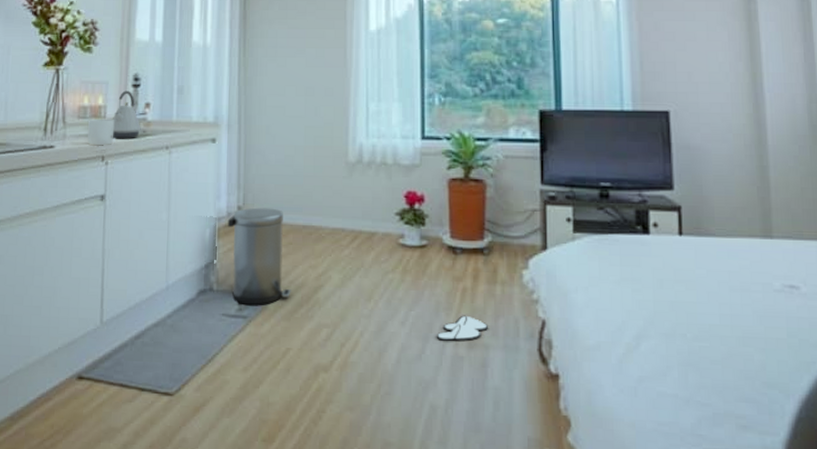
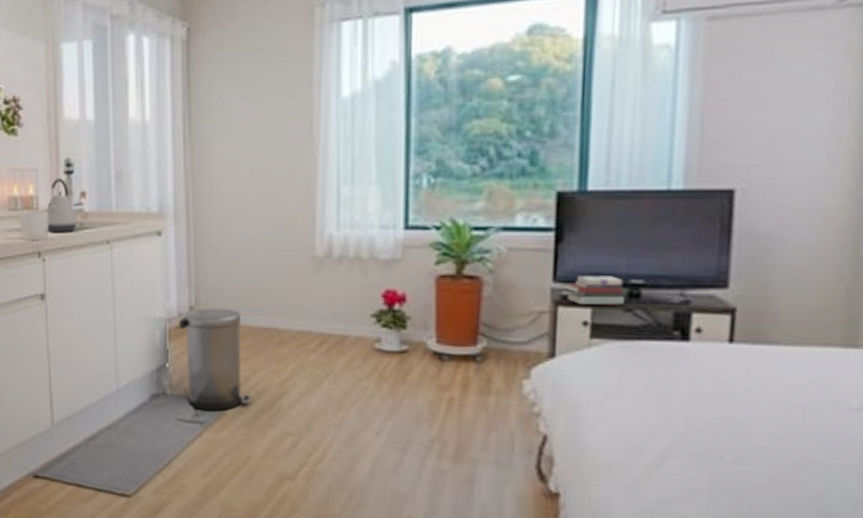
slippers: present [436,315,488,341] -> none [416,427,477,455]
books: none [551,179,598,205] -> present [565,275,626,307]

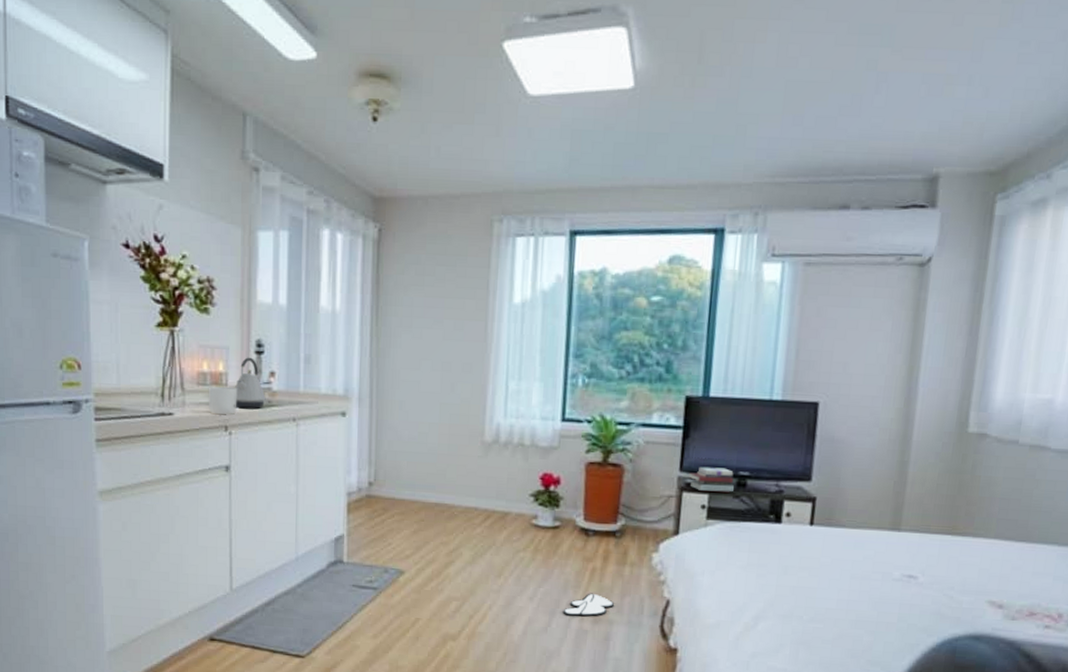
pedal bin: present [179,308,252,412] -> none [358,484,422,579]
slippers: none [416,427,477,455] -> present [563,593,614,617]

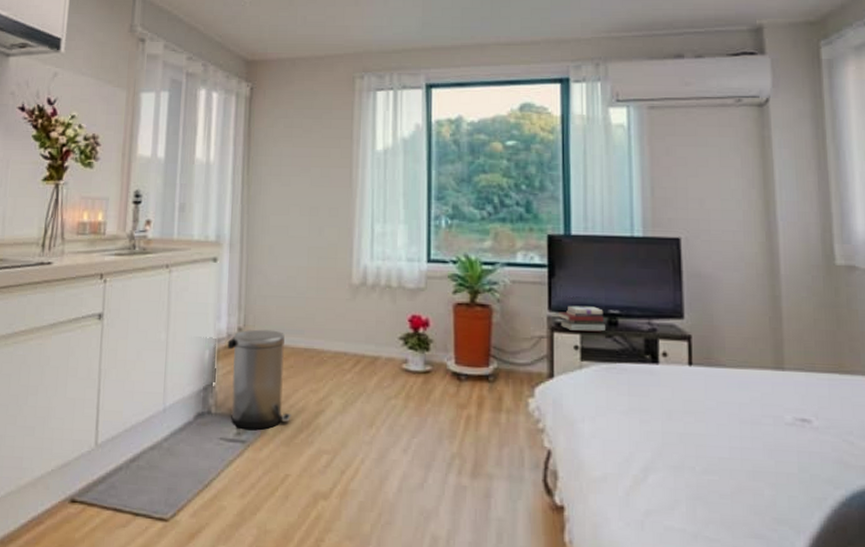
mug: present [208,386,238,416] -> none [86,235,115,264]
kettle: present [234,357,266,409] -> none [111,207,141,257]
pedal bin: none [358,484,422,579] -> present [227,329,291,431]
slippers: present [563,593,614,617] -> none [439,443,492,471]

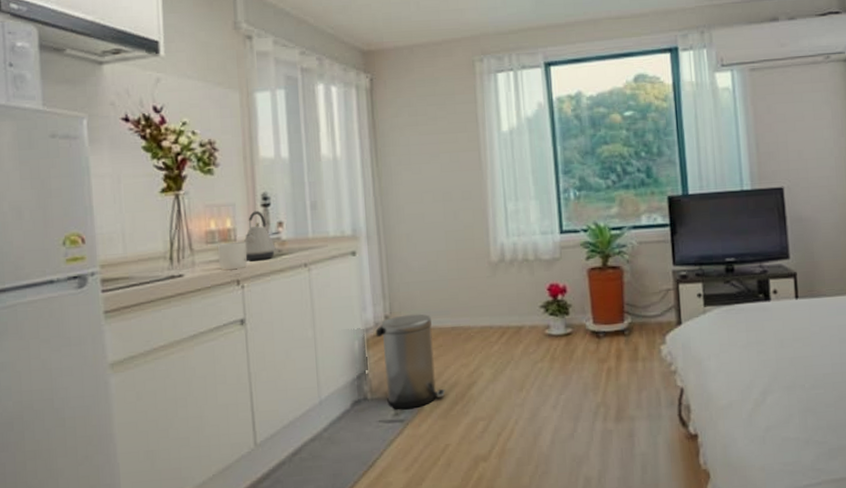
mug: none [86,235,115,264] -> present [217,241,248,271]
kettle: none [111,207,141,257] -> present [243,210,276,261]
books: present [558,305,607,333] -> none [682,257,725,282]

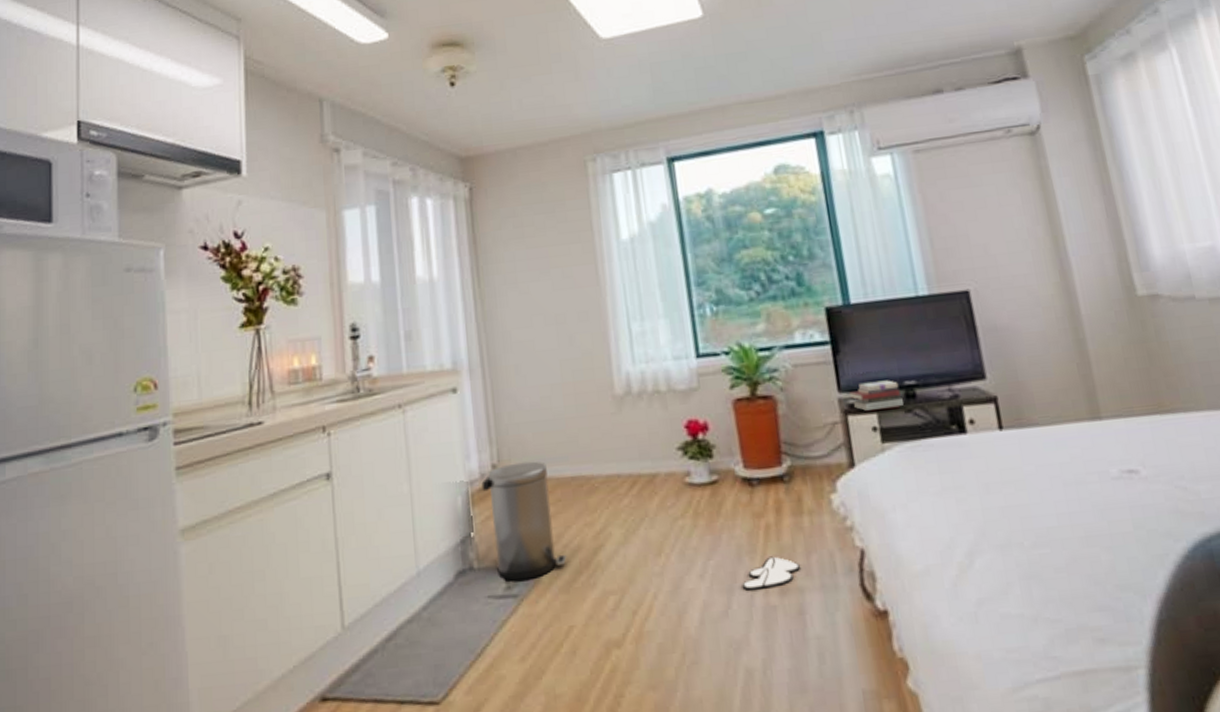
mug: present [217,241,248,271] -> none [300,380,334,416]
kettle: present [243,210,276,261] -> none [329,344,366,404]
slippers: none [586,392,633,418] -> present [742,556,800,591]
books: none [682,257,725,282] -> present [849,380,905,412]

